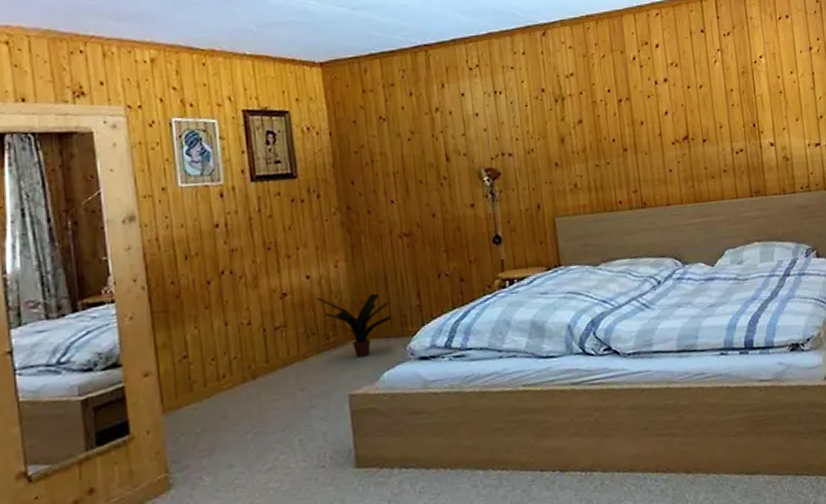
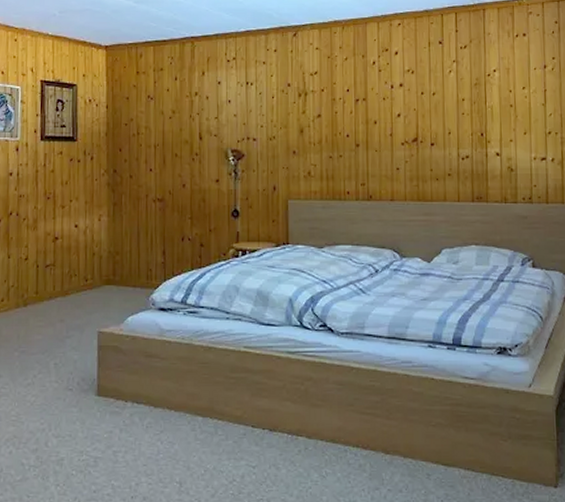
potted plant: present [316,293,393,358] -> none [80,245,141,301]

